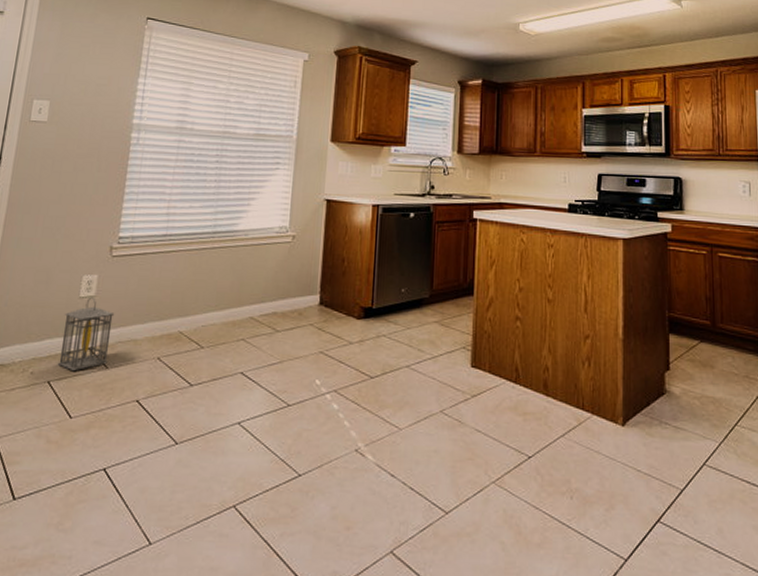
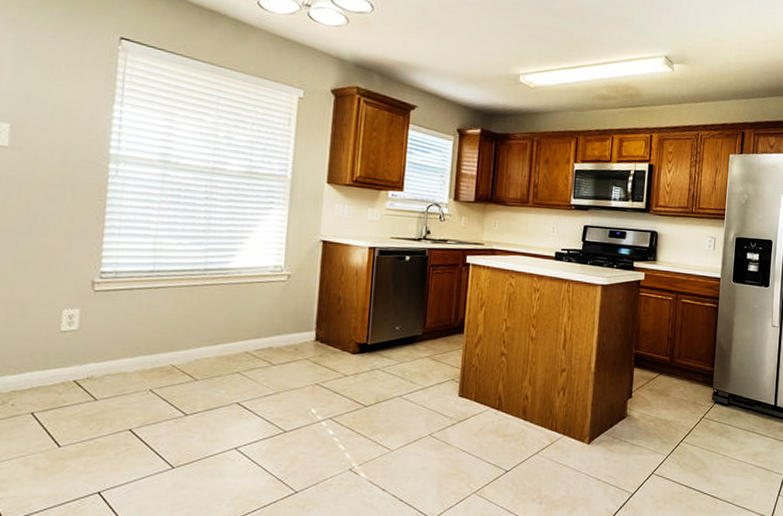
lantern: present [57,297,115,372] -> none [40,331,101,404]

